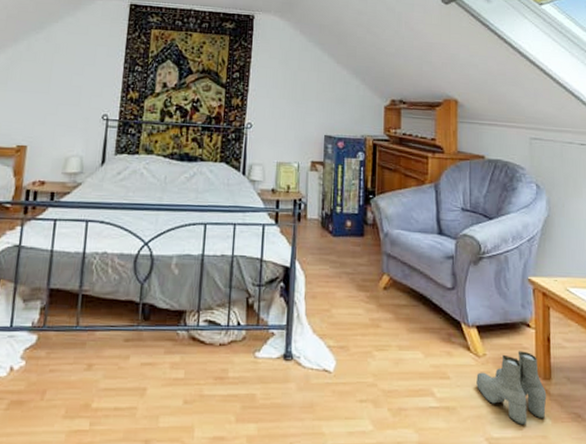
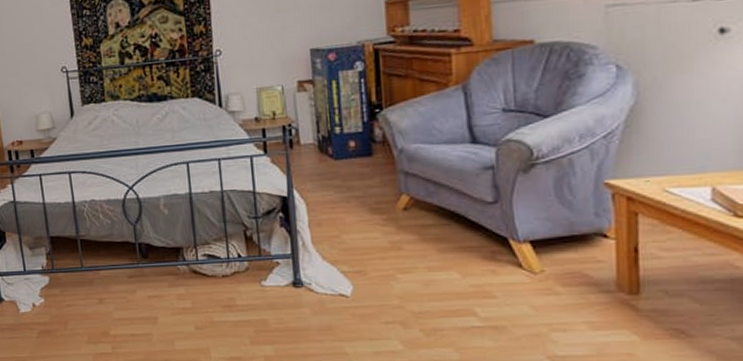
boots: present [476,351,547,425] -> none [532,264,633,342]

